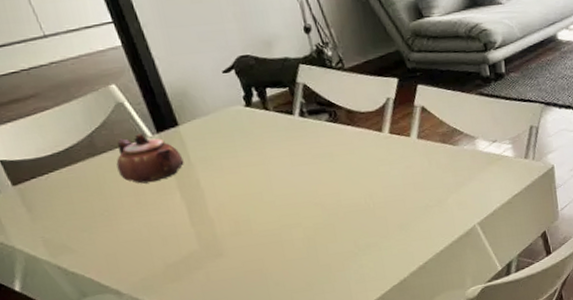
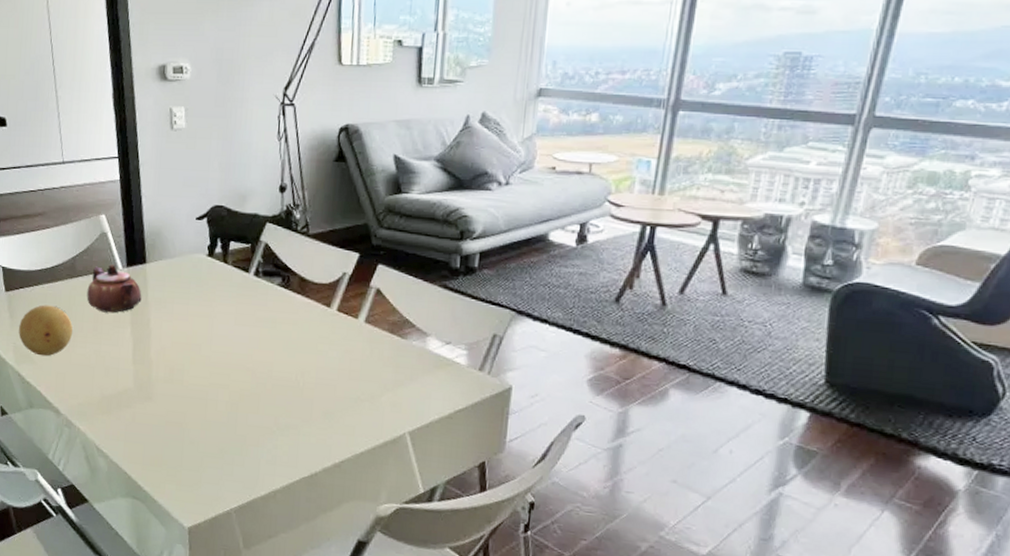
fruit: none [42,189,113,243] -> present [19,305,73,356]

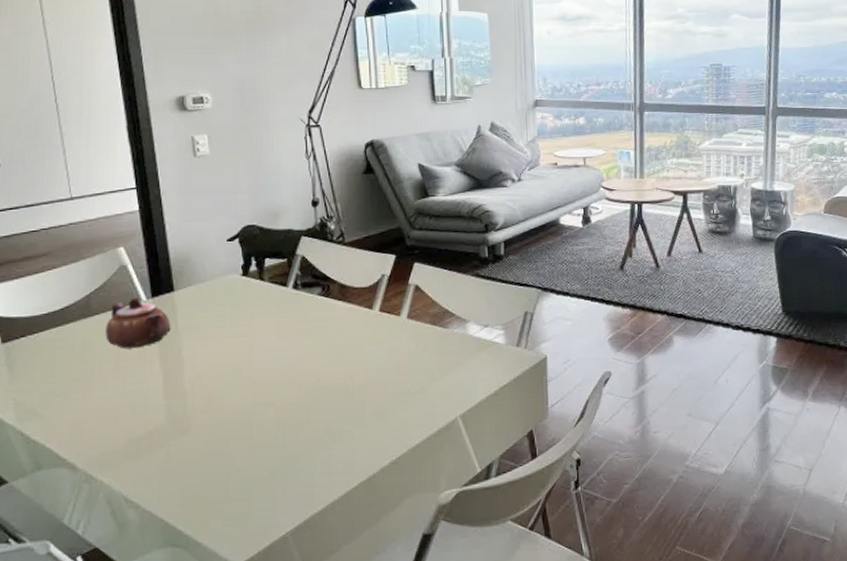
fruit: present [19,305,73,356] -> none [20,350,89,409]

